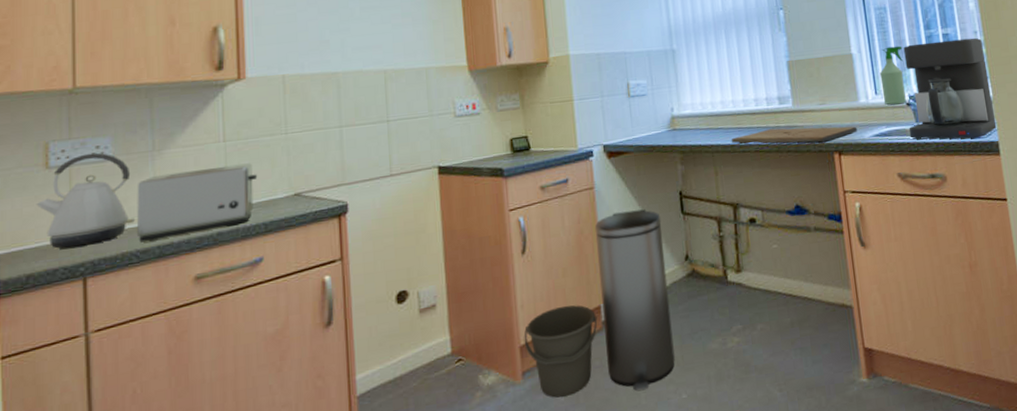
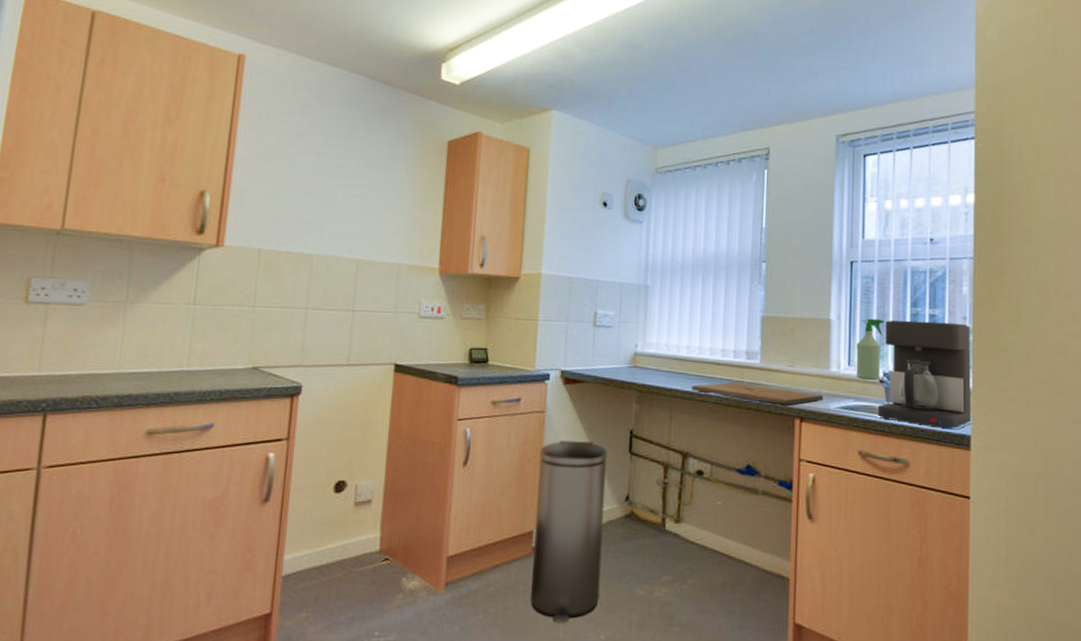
kettle: present [36,152,136,249] -> none [11,294,102,384]
toaster: present [136,163,258,243] -> none [99,326,221,390]
bucket: present [524,305,598,398] -> none [452,524,528,615]

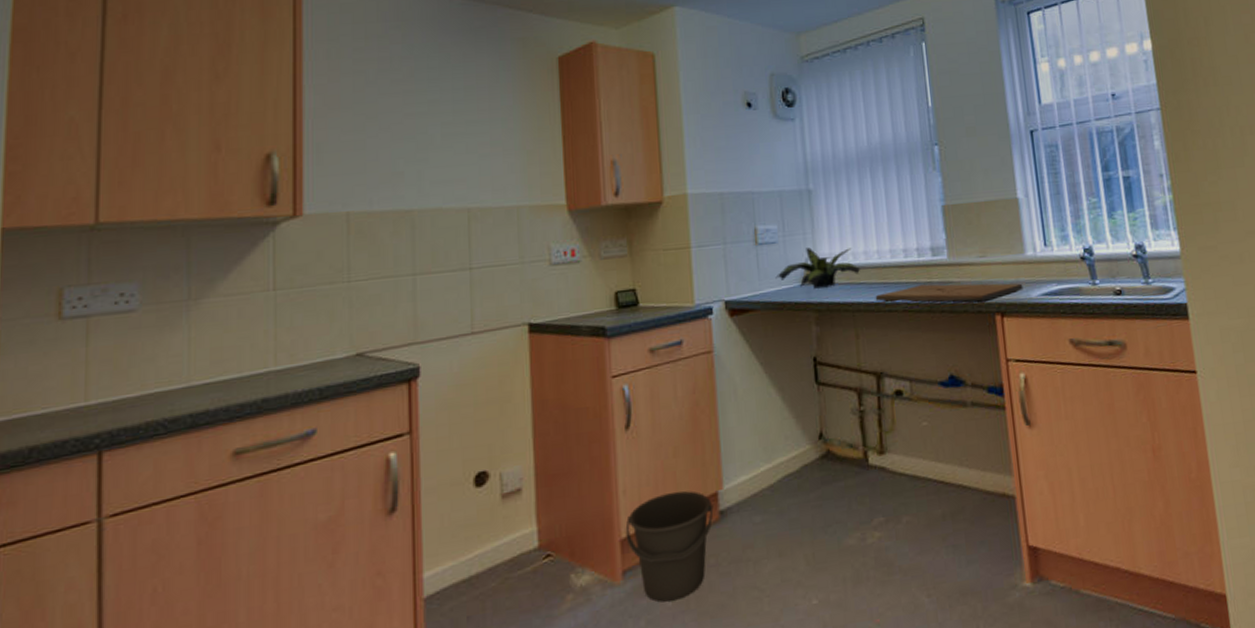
bucket: none [452,524,528,615] -> present [625,490,714,602]
pedal bin: present [530,440,608,624] -> none [712,378,805,596]
plant: none [607,335,682,374] -> present [775,247,861,290]
spray bottle: present [856,318,884,380] -> none [1050,189,1080,259]
coffee maker: present [877,320,972,429] -> none [1077,182,1185,301]

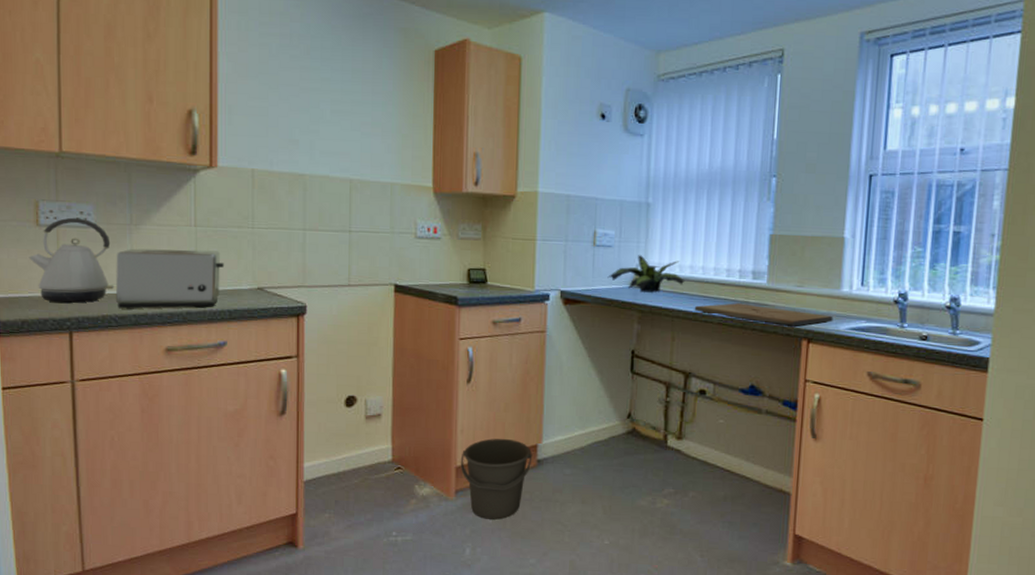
kettle: none [44,301,165,417] -> present [28,217,115,303]
toaster: none [164,316,313,410] -> present [115,248,225,310]

